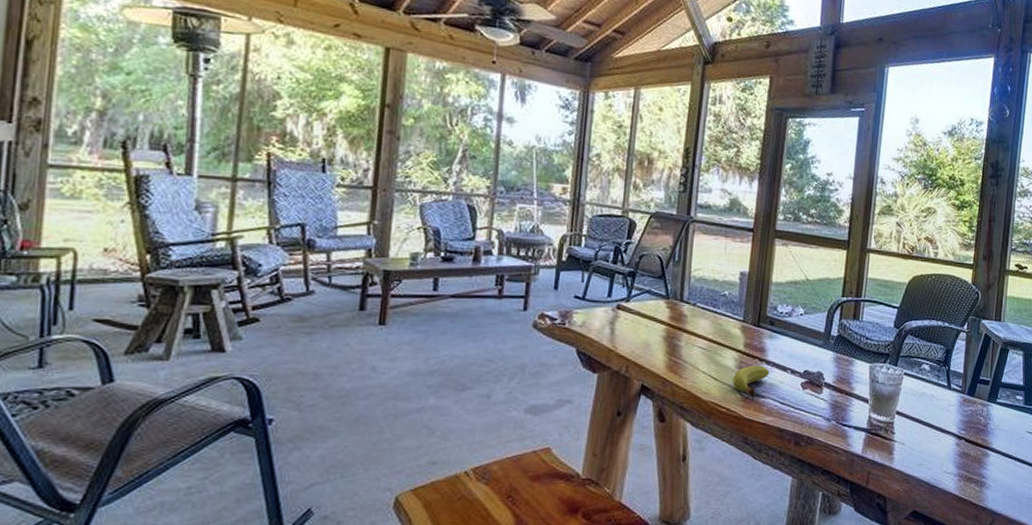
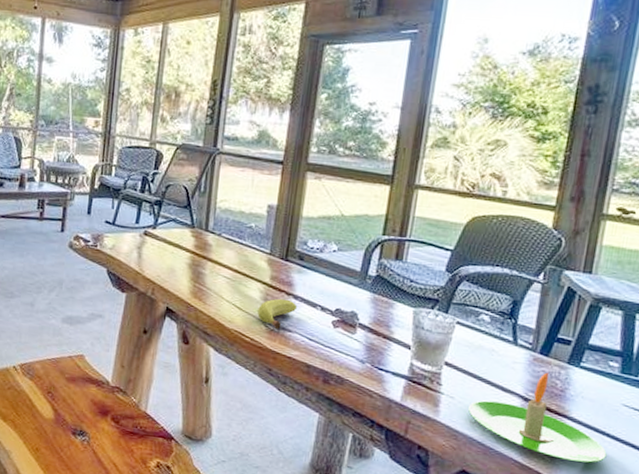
candle: none [915,411,1019,488] -> present [467,372,607,463]

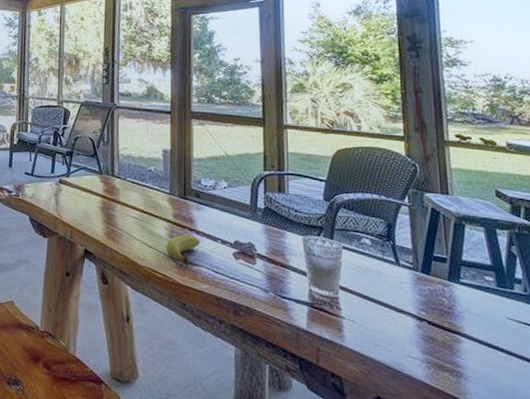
candle: present [467,372,607,463] -> none [369,290,506,381]

